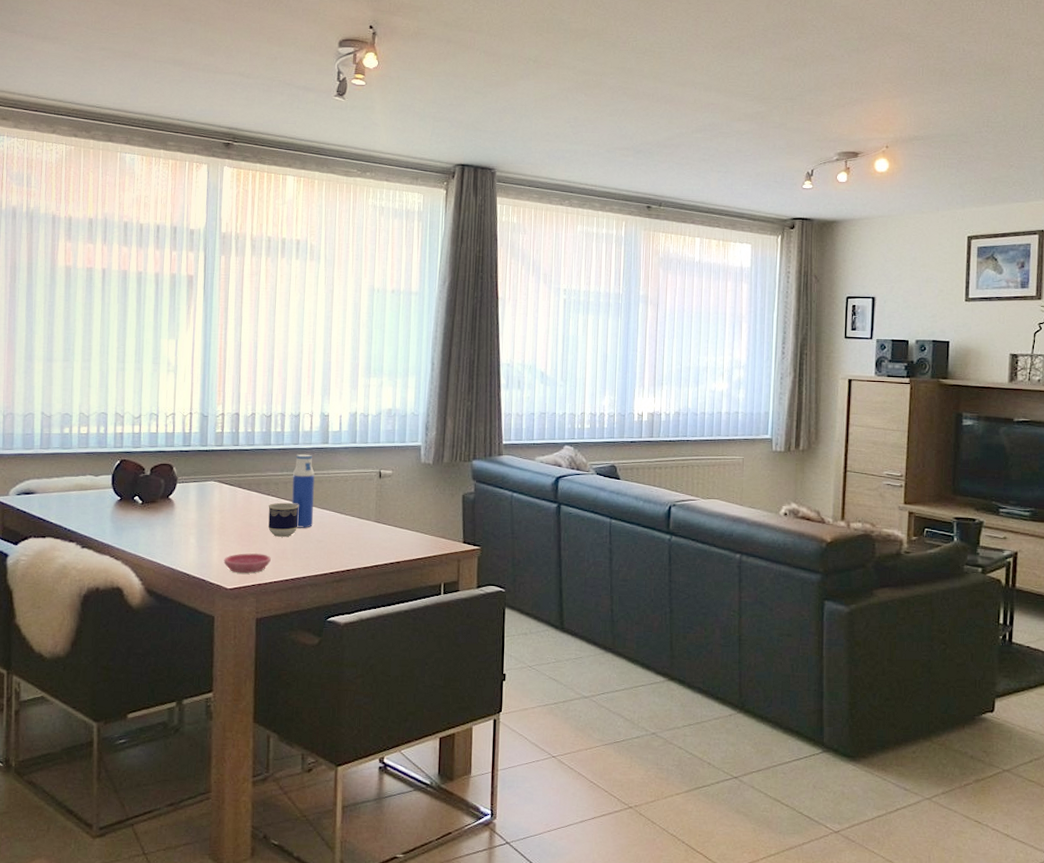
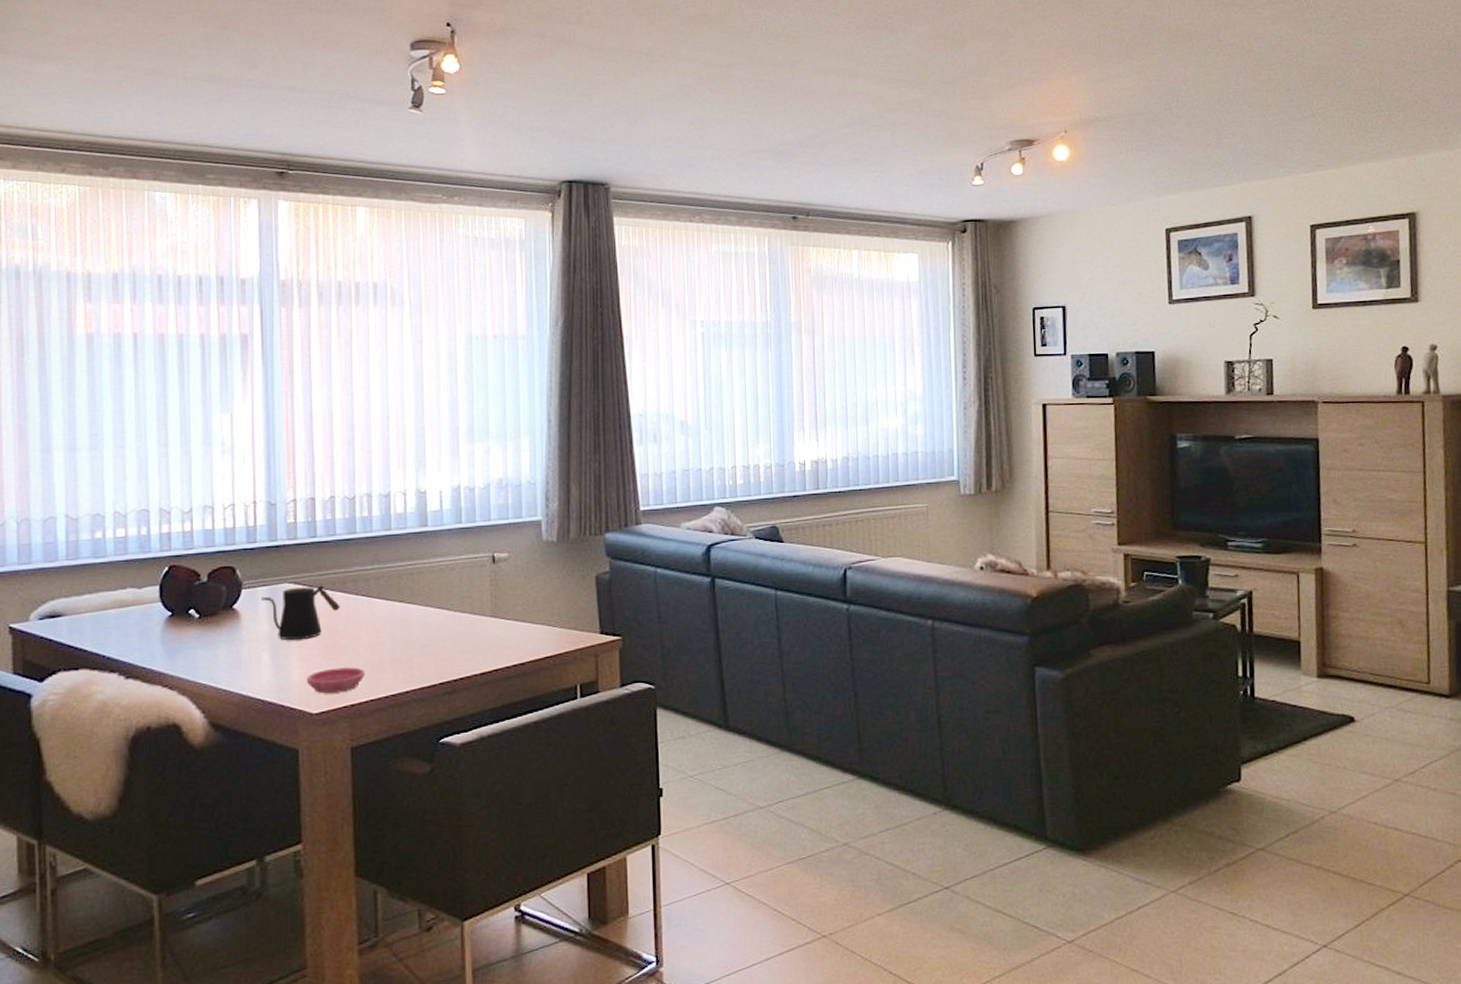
kettle: none [192,485,254,528] -> present [261,585,340,640]
cup: present [268,502,299,537] -> none [358,602,396,645]
water bottle: present [292,454,315,528] -> none [386,541,415,632]

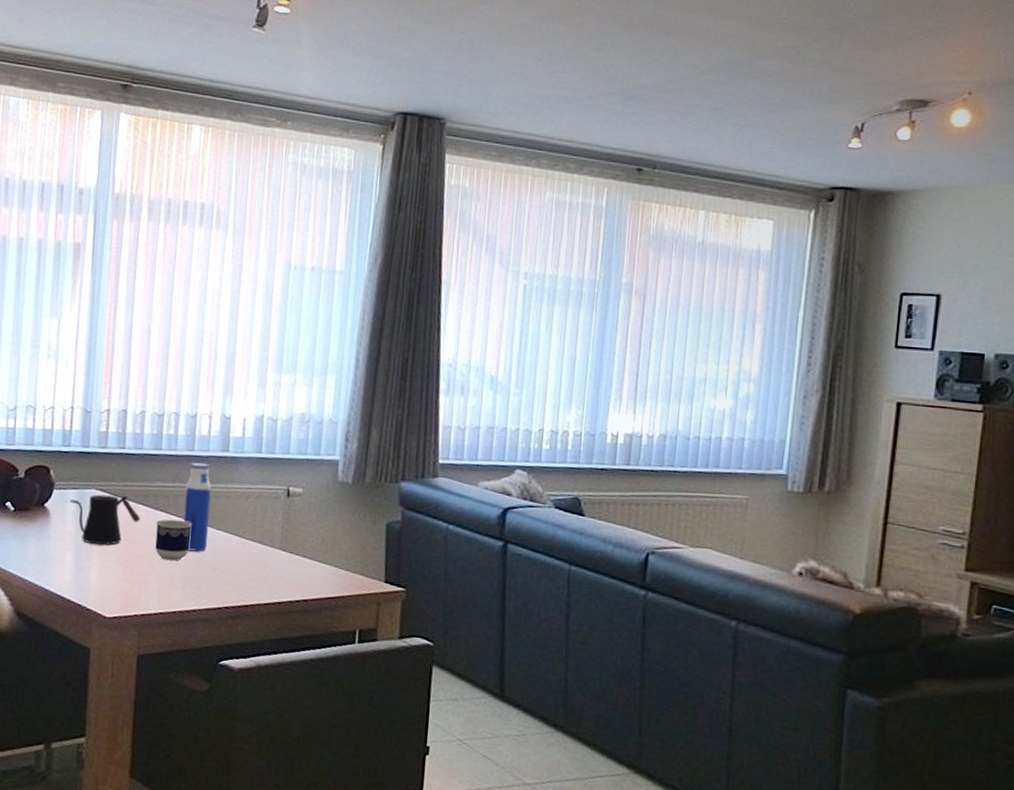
saucer: present [306,667,365,694] -> none [103,576,157,601]
cup: none [358,602,396,645] -> present [155,519,192,561]
water bottle: none [386,541,415,632] -> present [183,462,211,552]

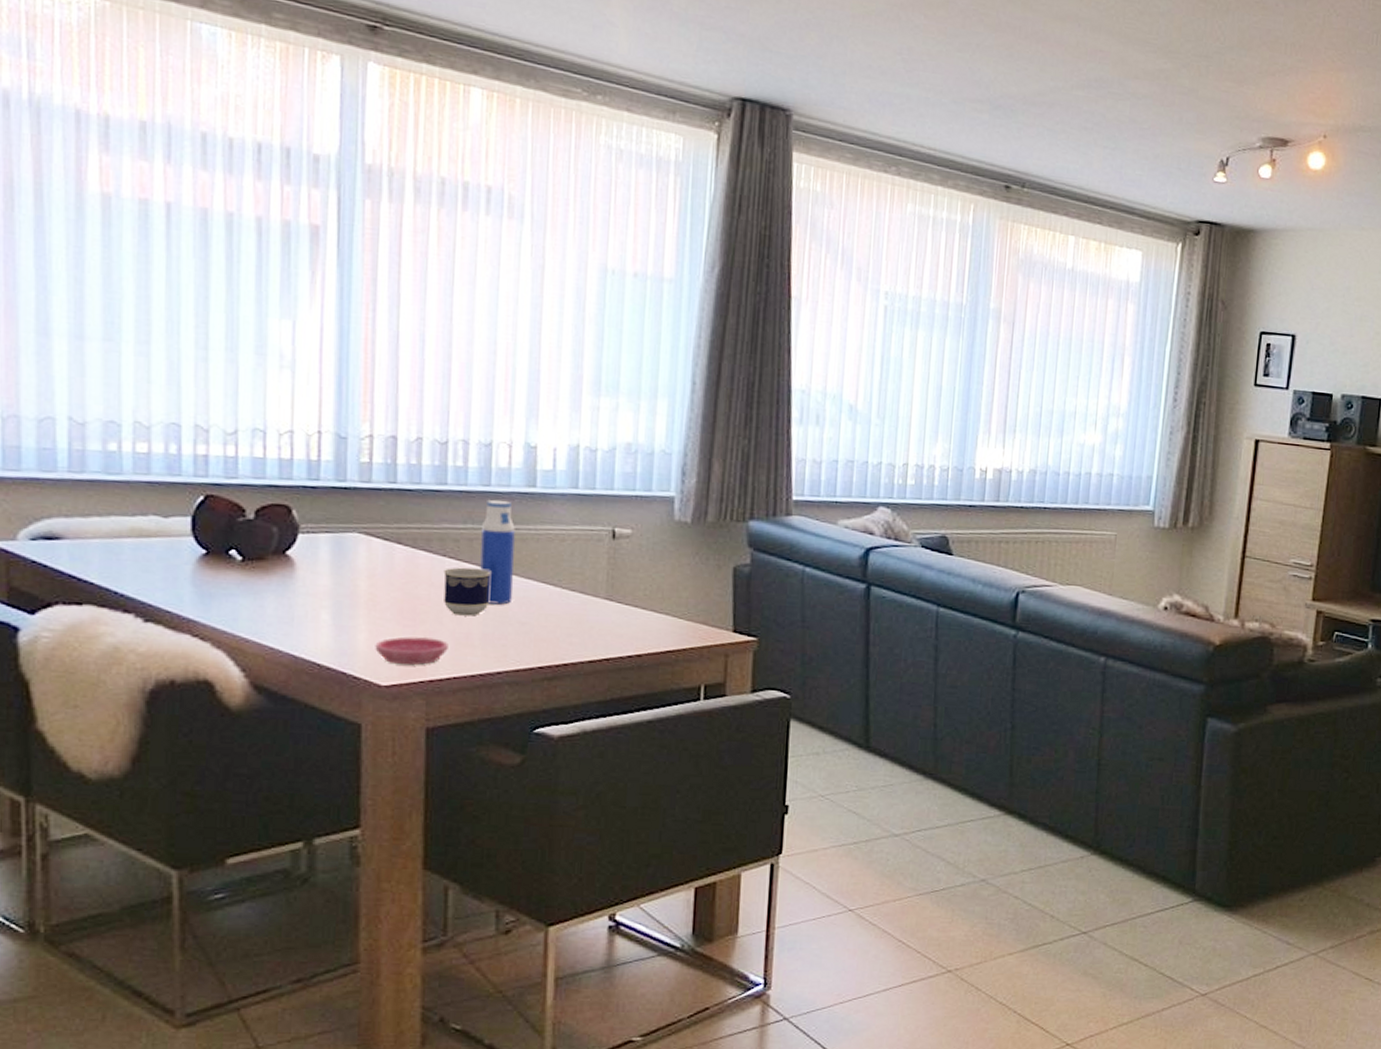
kettle: present [70,494,140,545] -> none [323,538,422,600]
saucer: none [103,576,157,601] -> present [375,636,448,665]

